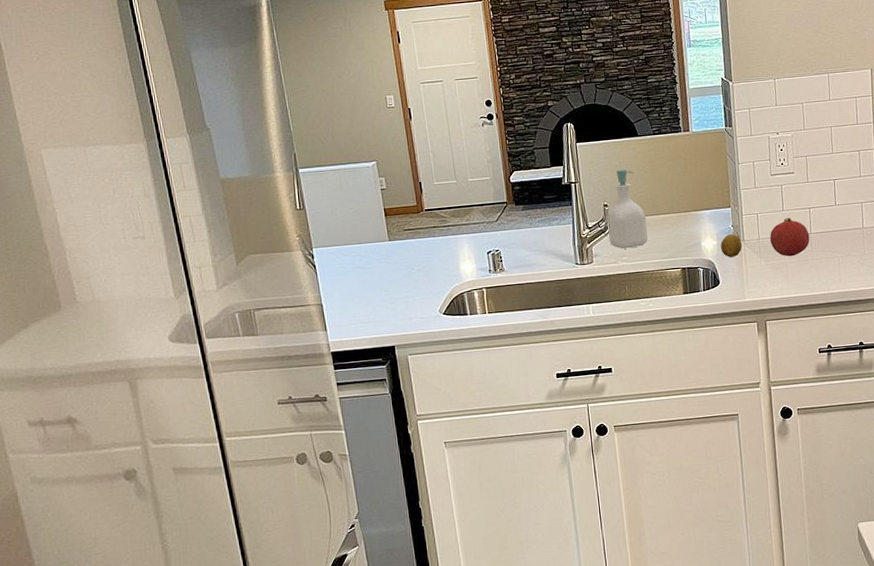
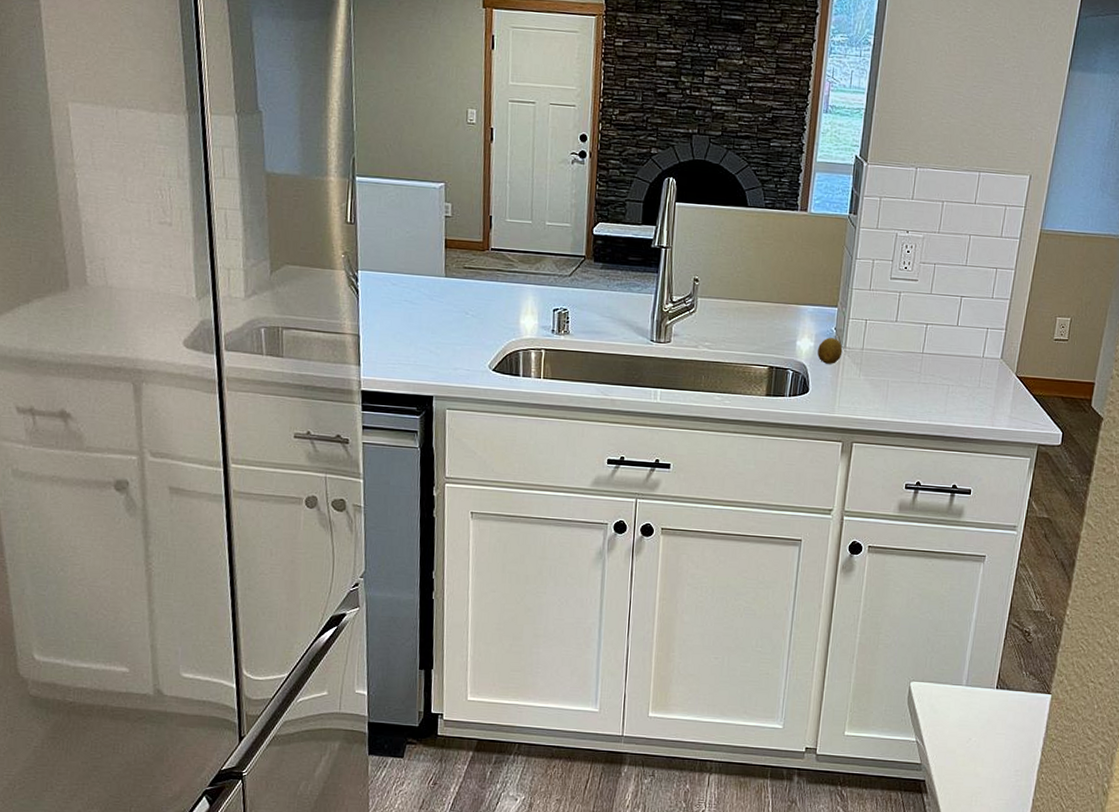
soap bottle: present [607,169,648,249] -> none [693,241,740,334]
fruit: present [769,218,810,257] -> none [874,330,921,376]

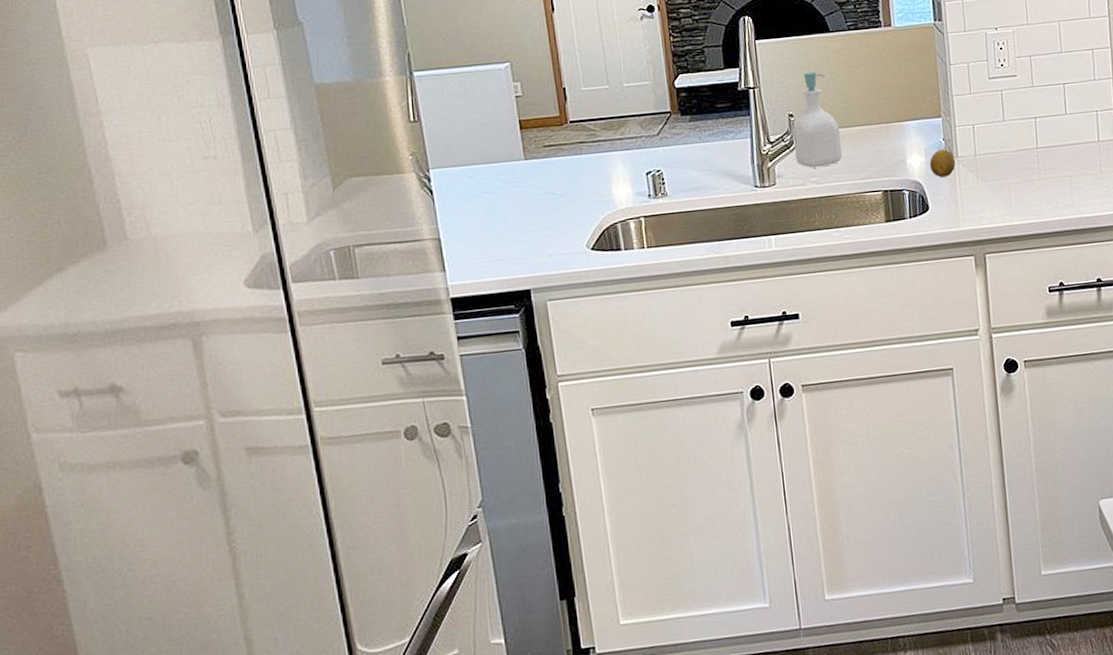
soap bottle: none [693,241,740,334] -> present [792,71,842,168]

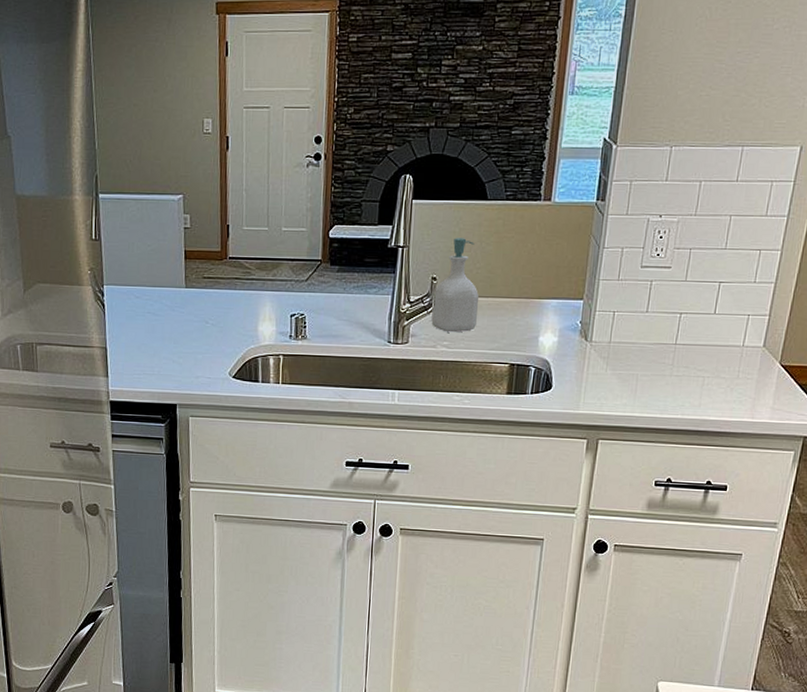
fruit: present [930,149,956,178] -> none [561,332,589,359]

